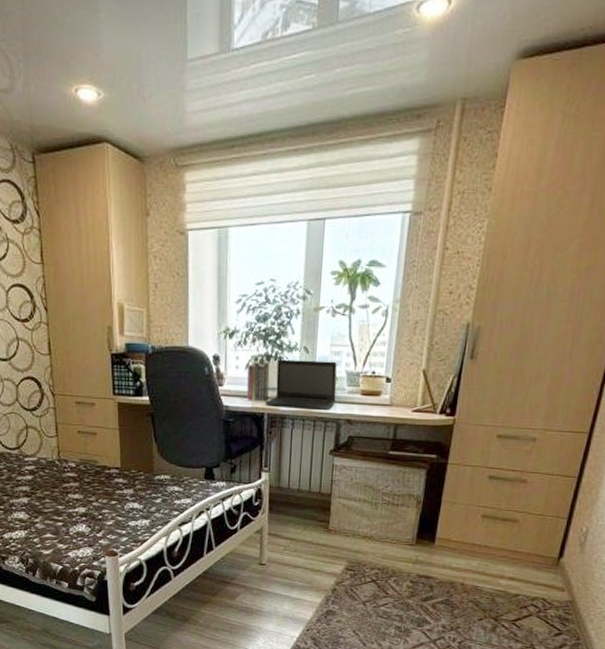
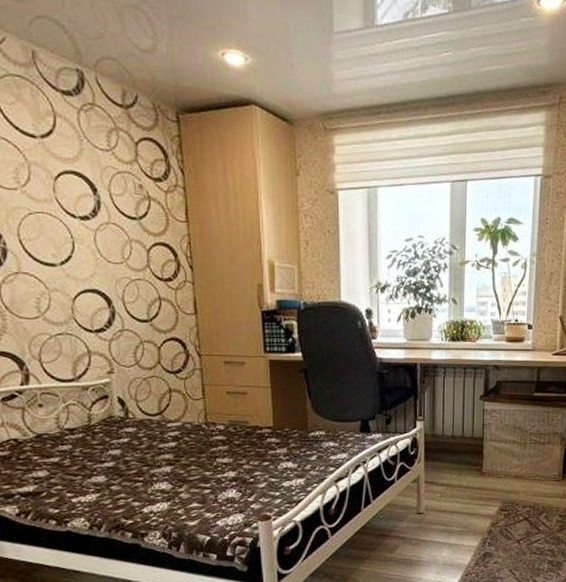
books: present [246,361,270,402] -> none [399,313,421,353]
laptop: present [265,359,337,410] -> none [418,311,484,357]

